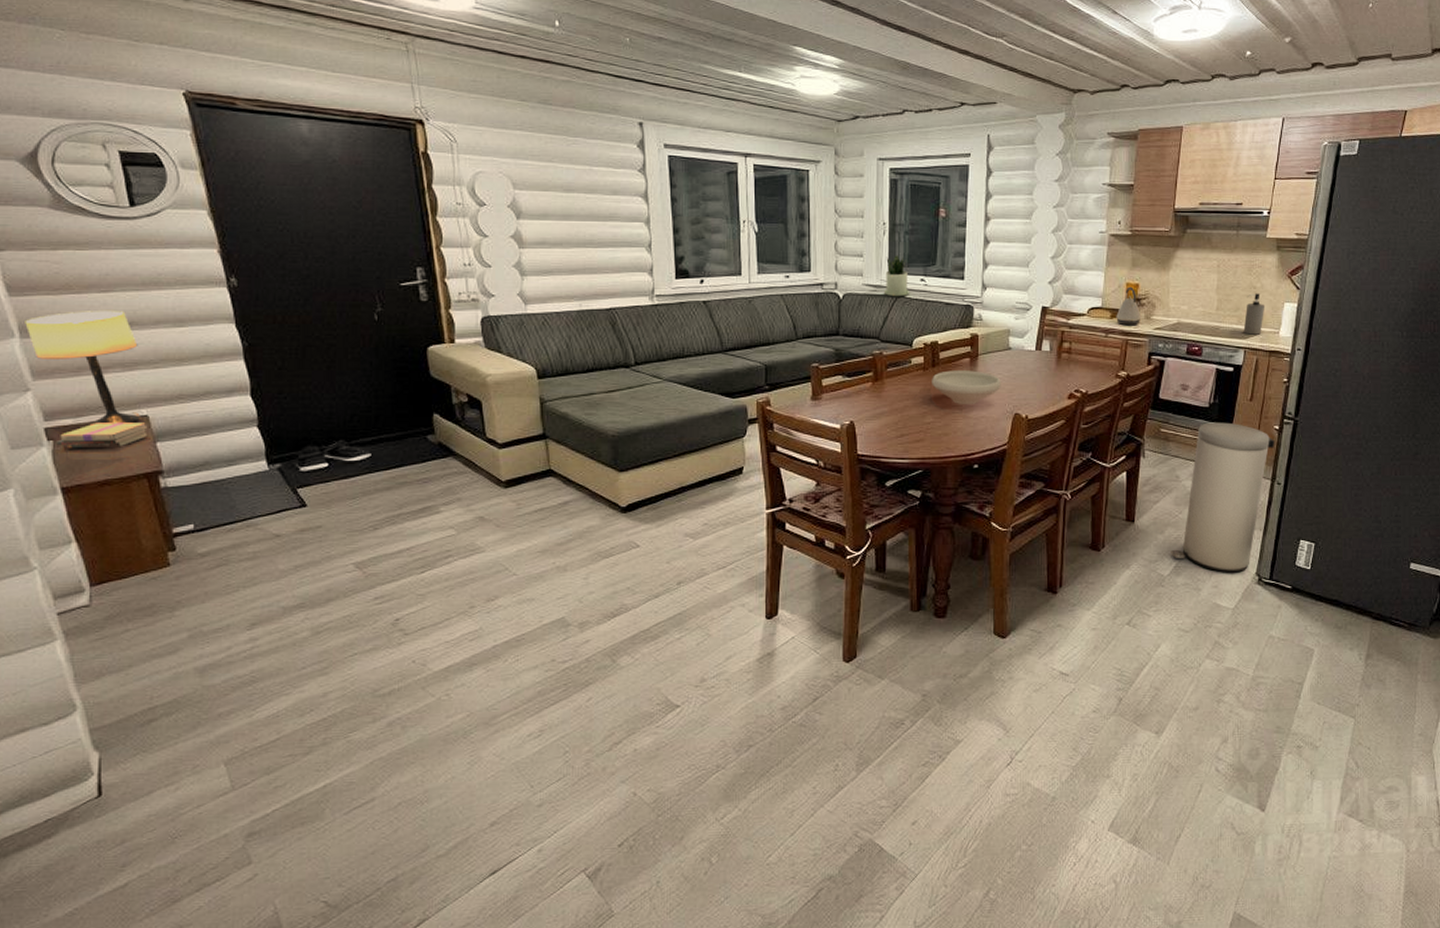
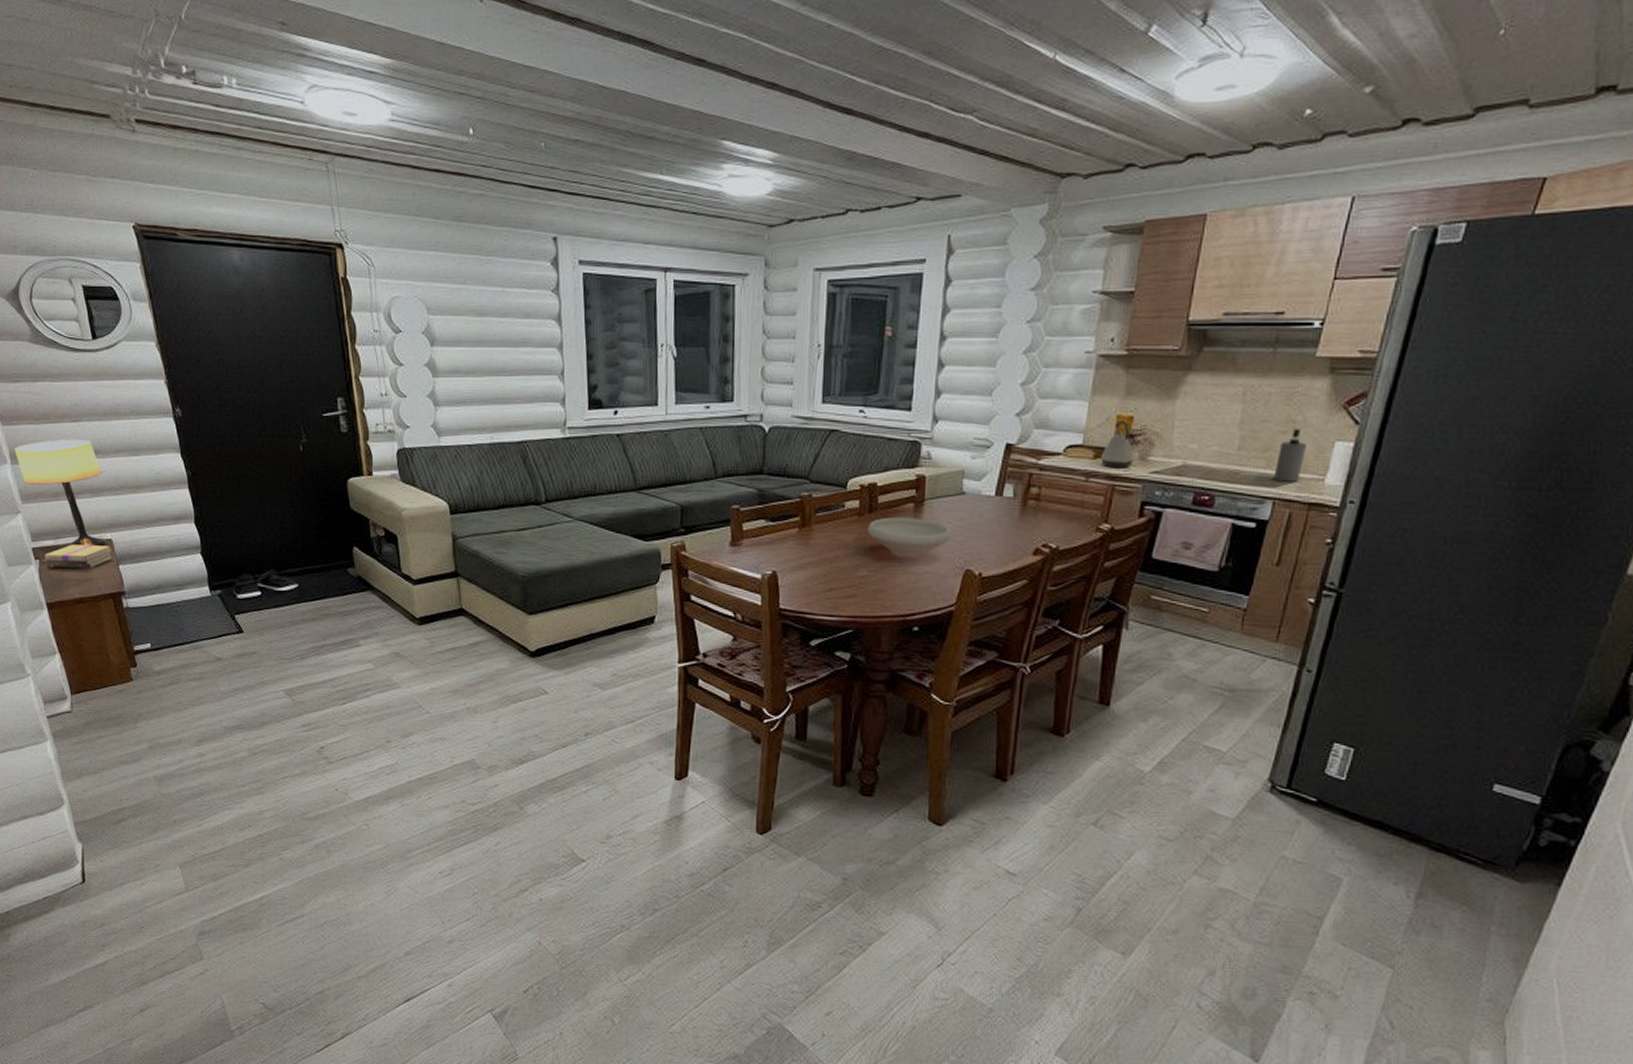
planter: present [883,255,910,297] -> none [815,382,847,431]
pedal bin: present [1171,422,1275,573] -> none [1155,590,1308,777]

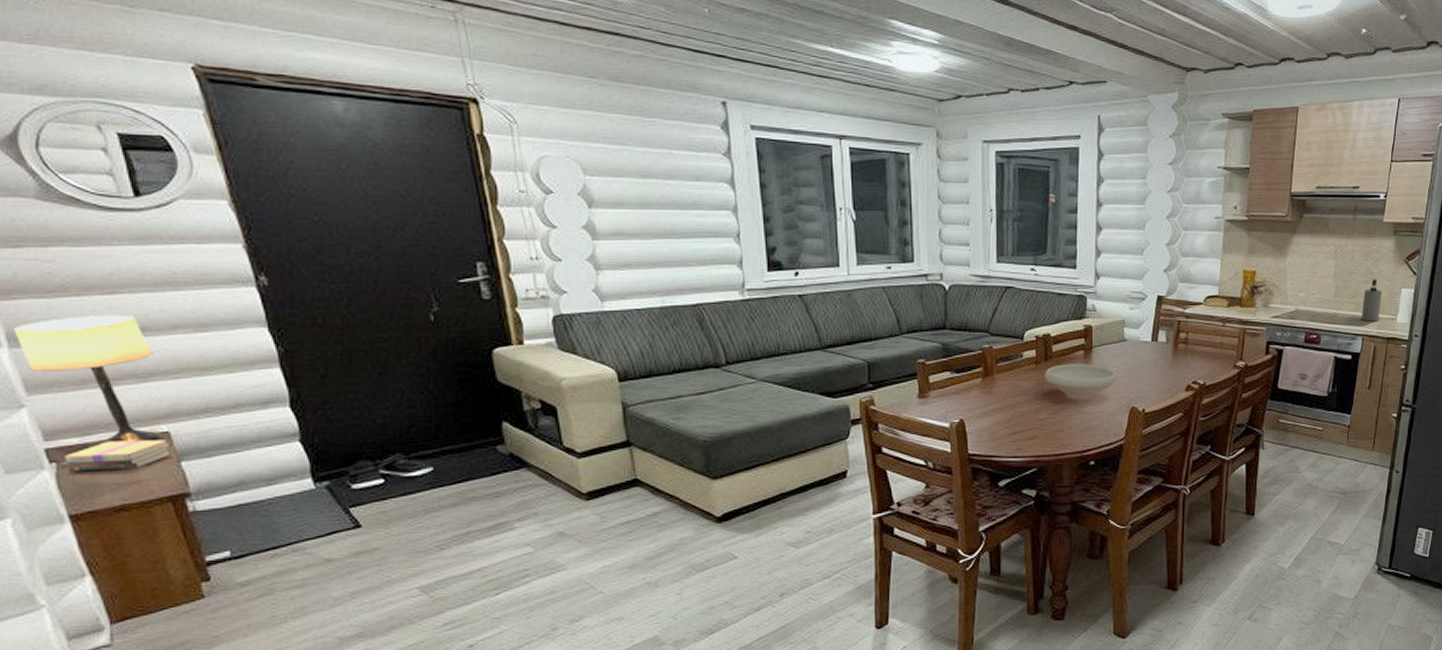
kettle: present [1101,420,1135,469] -> none [1233,274,1259,315]

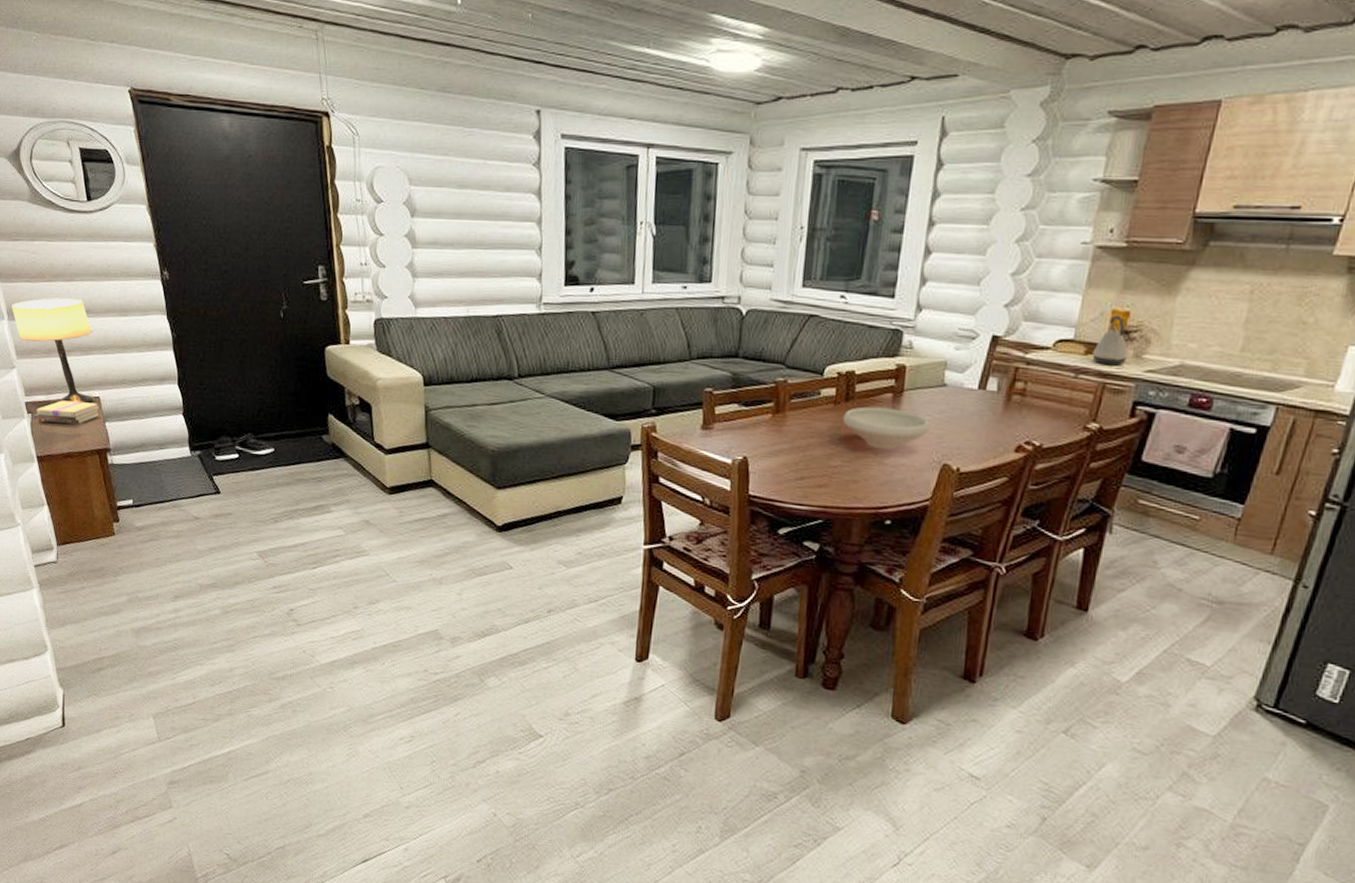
kettle: none [1233,274,1259,315] -> present [1092,315,1129,366]
soap dispenser: present [1361,279,1383,322] -> none [1278,331,1318,388]

